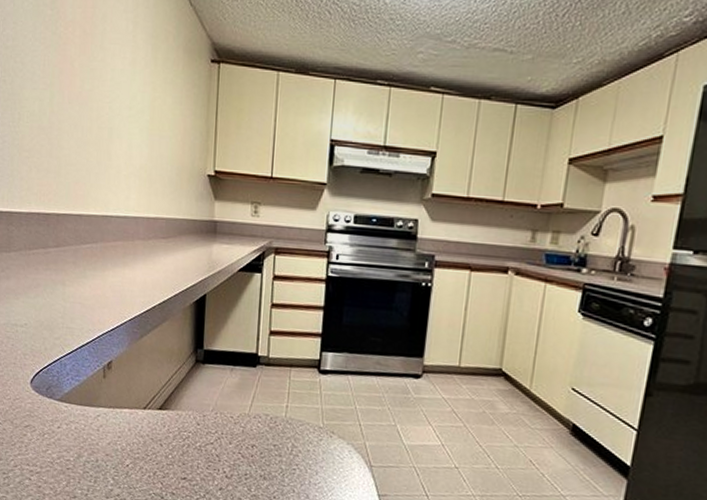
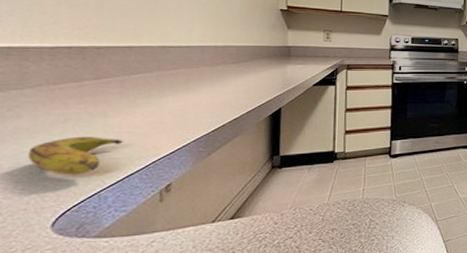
banana: none [14,302,77,339] -> present [27,137,124,175]

